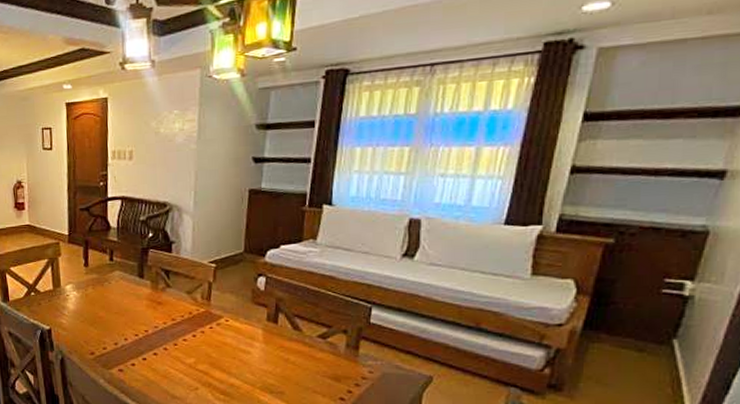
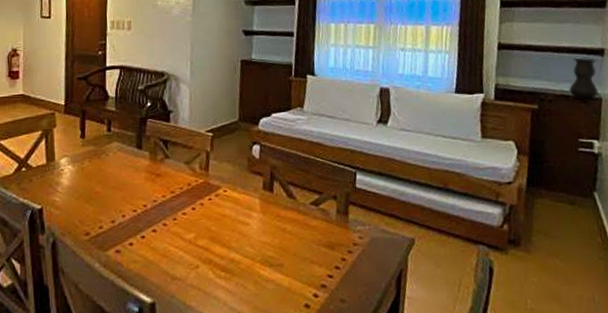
vase: none [662,181,713,236] -> present [569,57,598,102]

